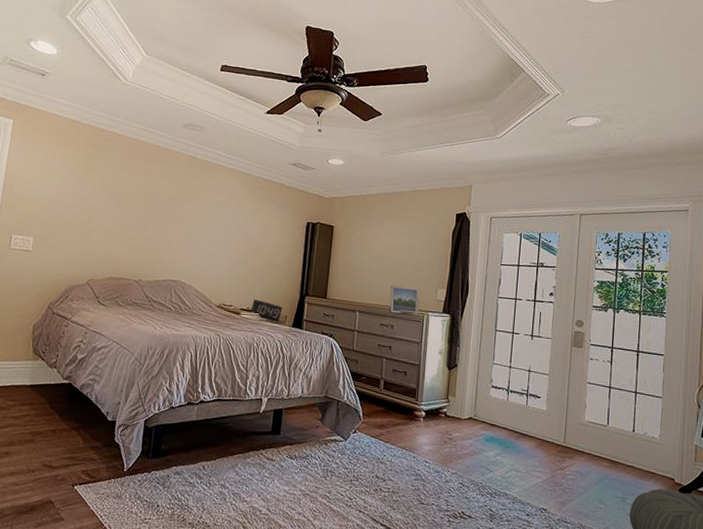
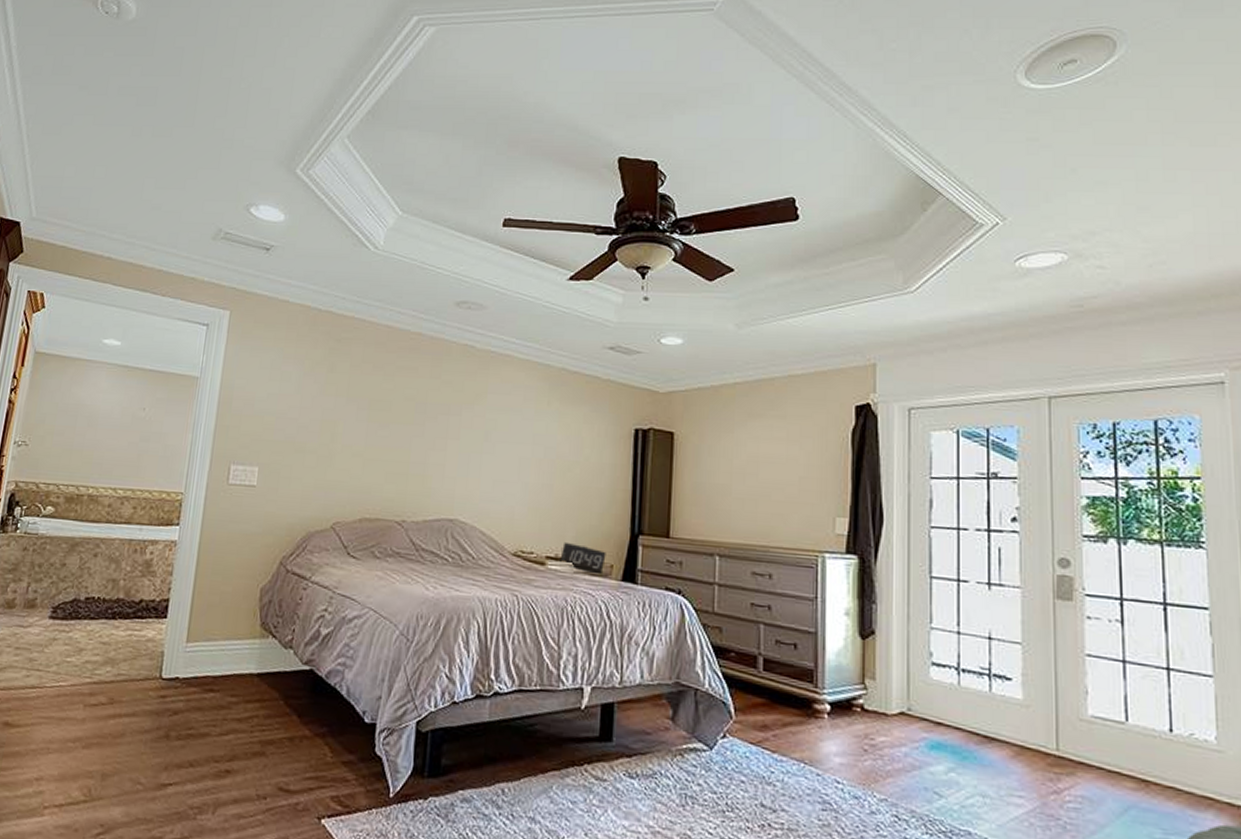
picture frame: present [389,284,420,316] -> none [763,514,810,560]

